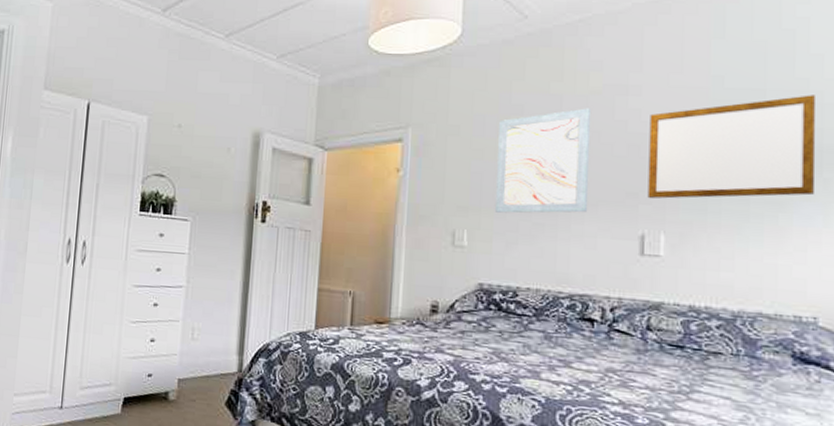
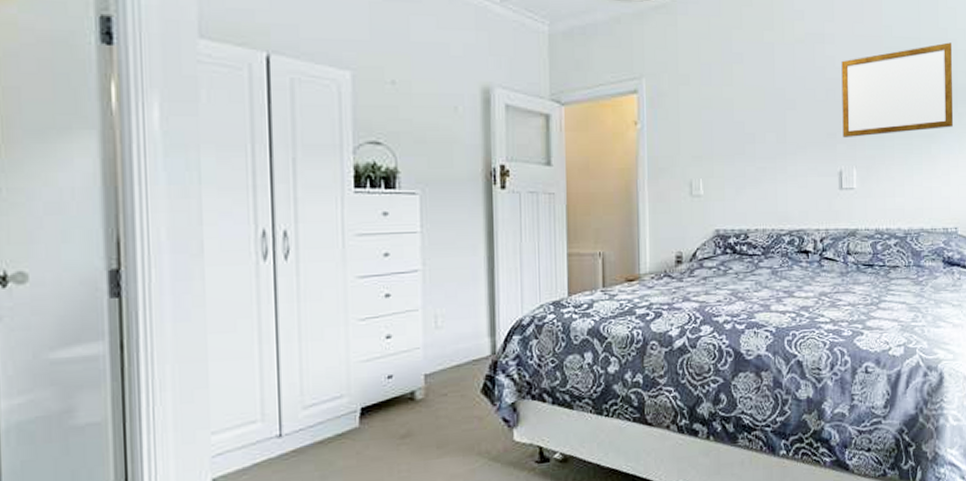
wall art: present [496,108,592,213] -> none [723,56,799,160]

